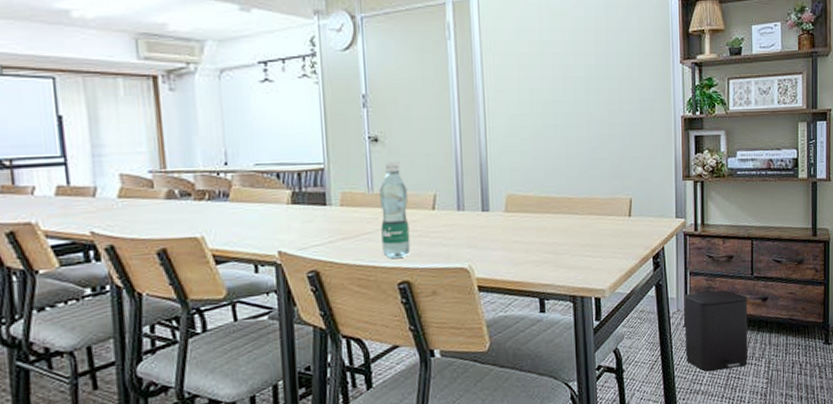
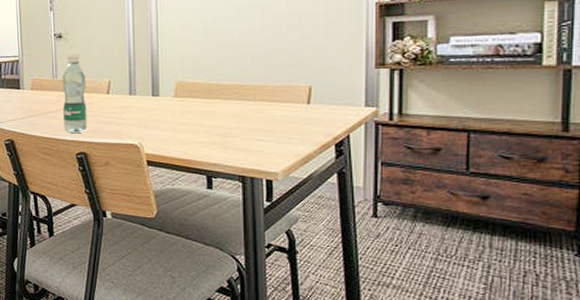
pedal bin: present [684,289,748,372] -> none [372,182,460,267]

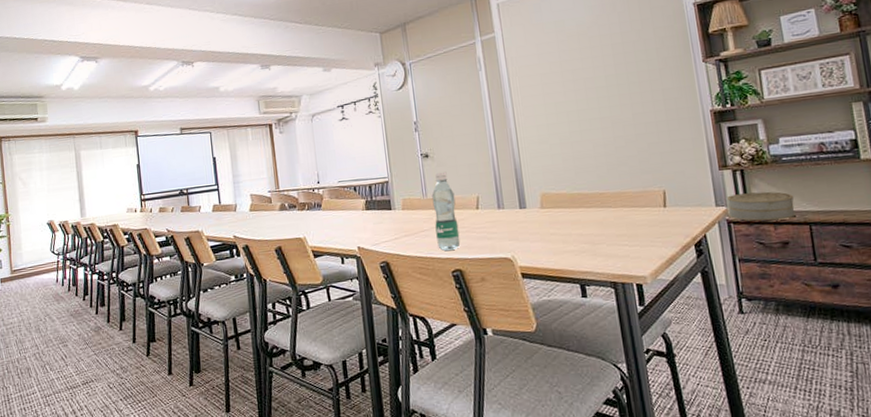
decorative box: none [376,94,456,126] -> present [727,191,796,222]

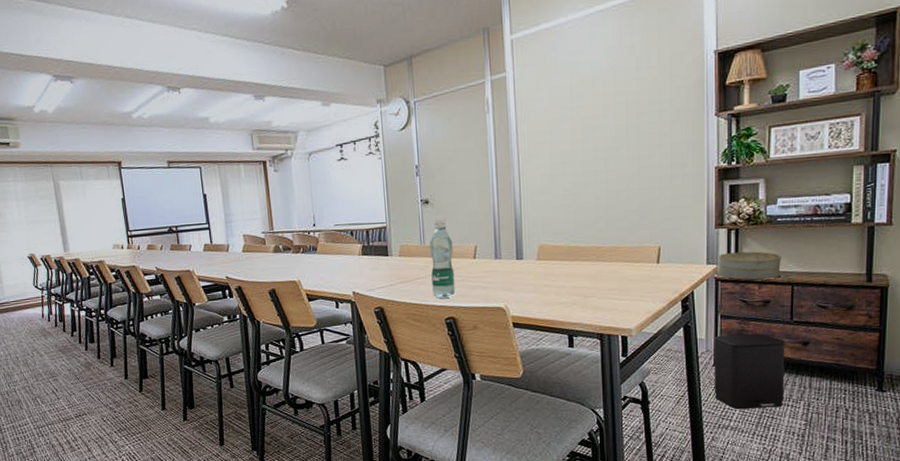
pedal bin: none [734,276,823,360] -> present [714,332,785,409]

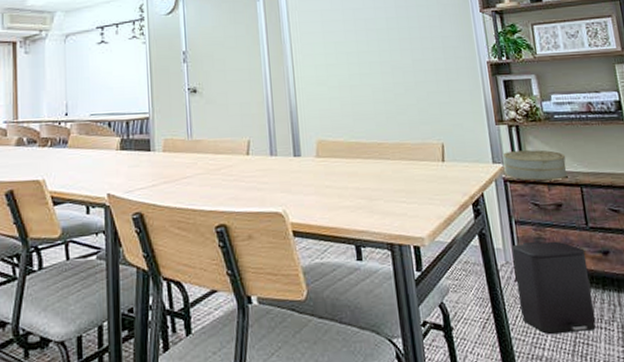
bottle: present [429,219,455,298] -> none [197,110,227,202]

